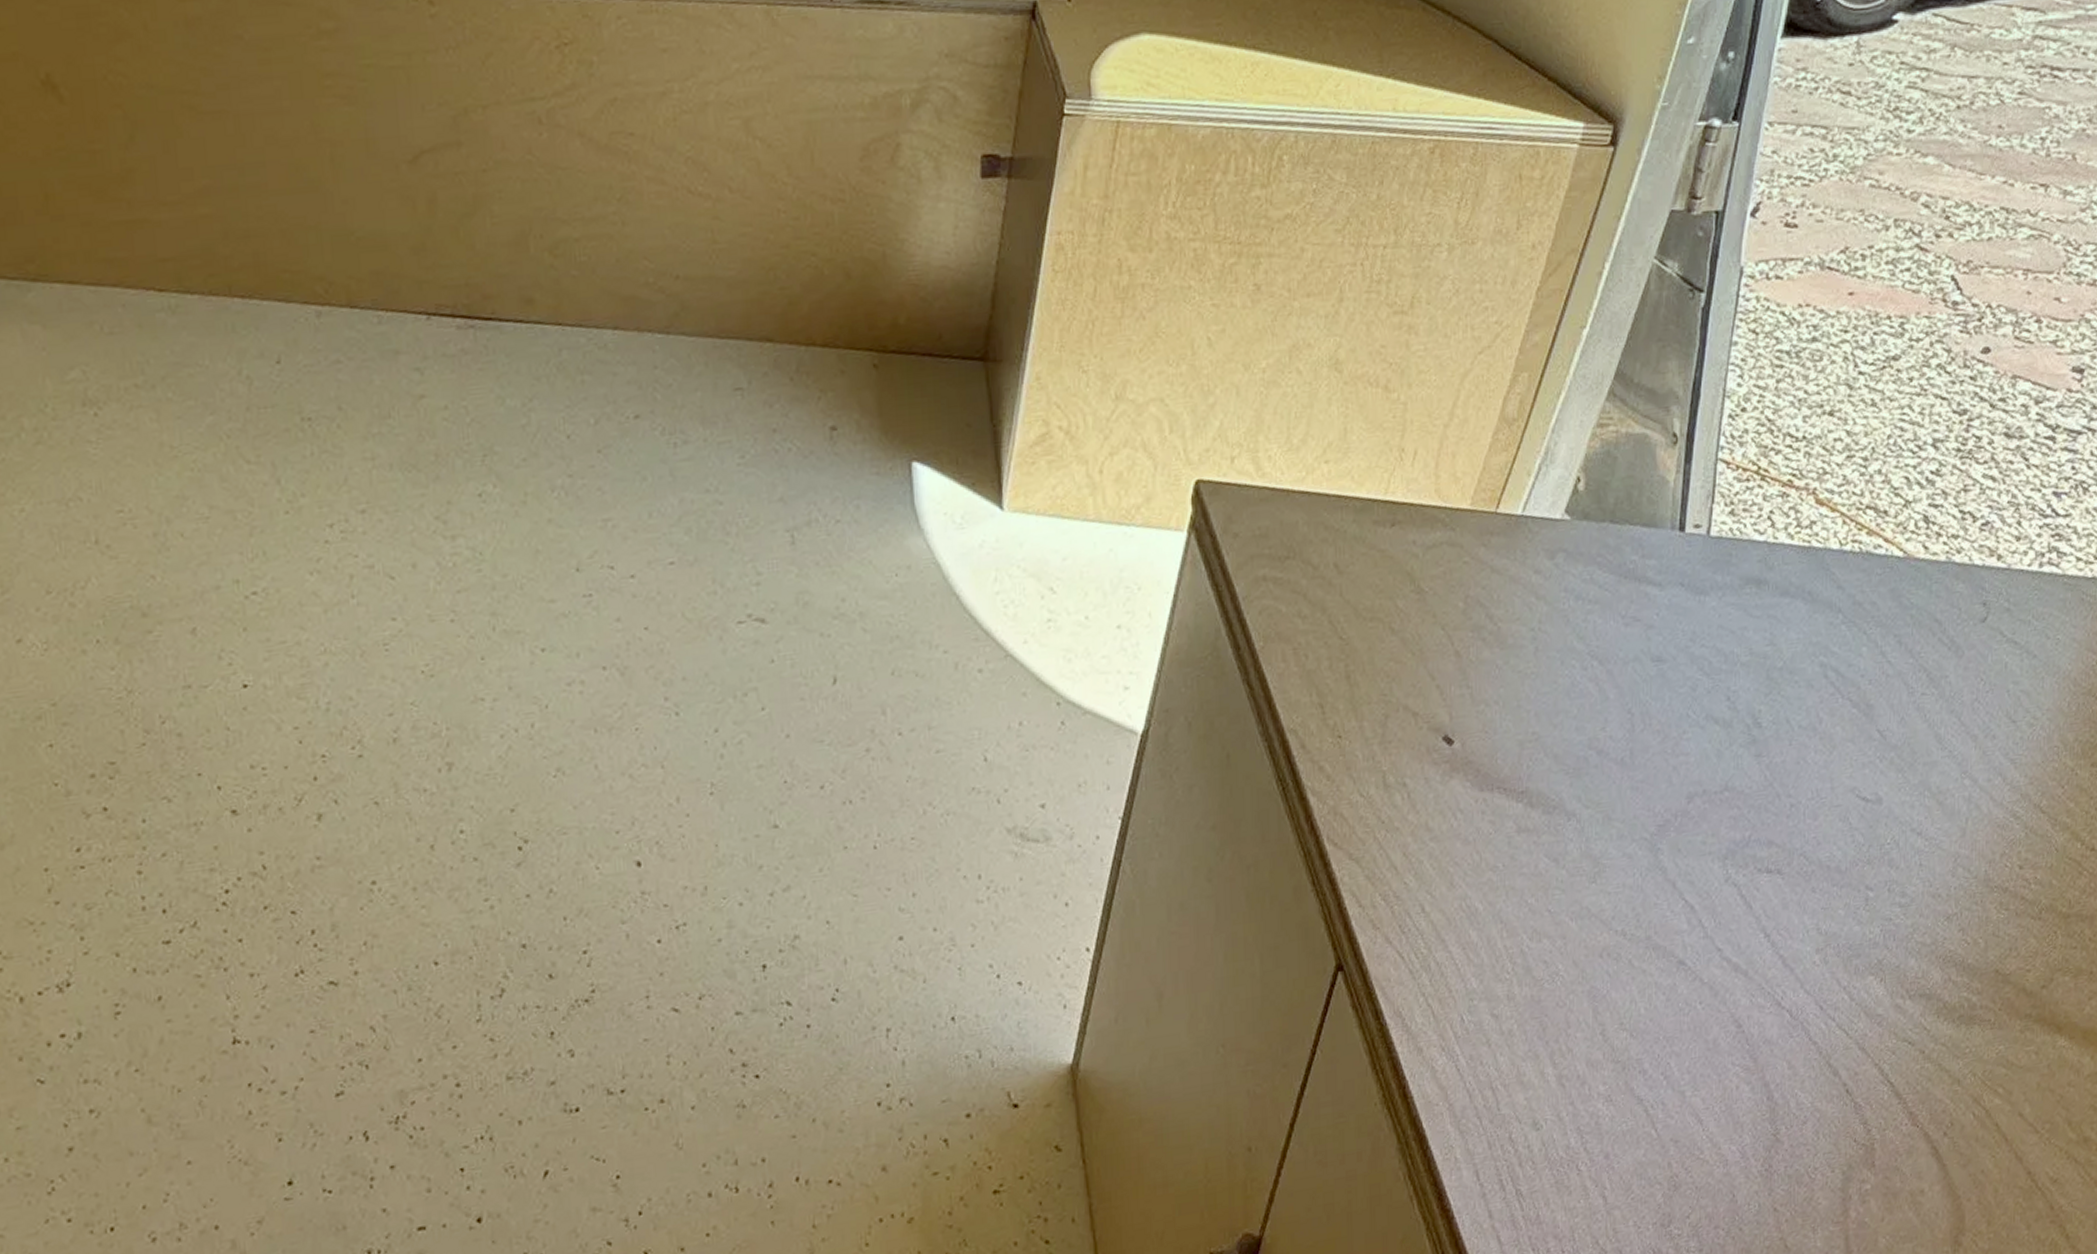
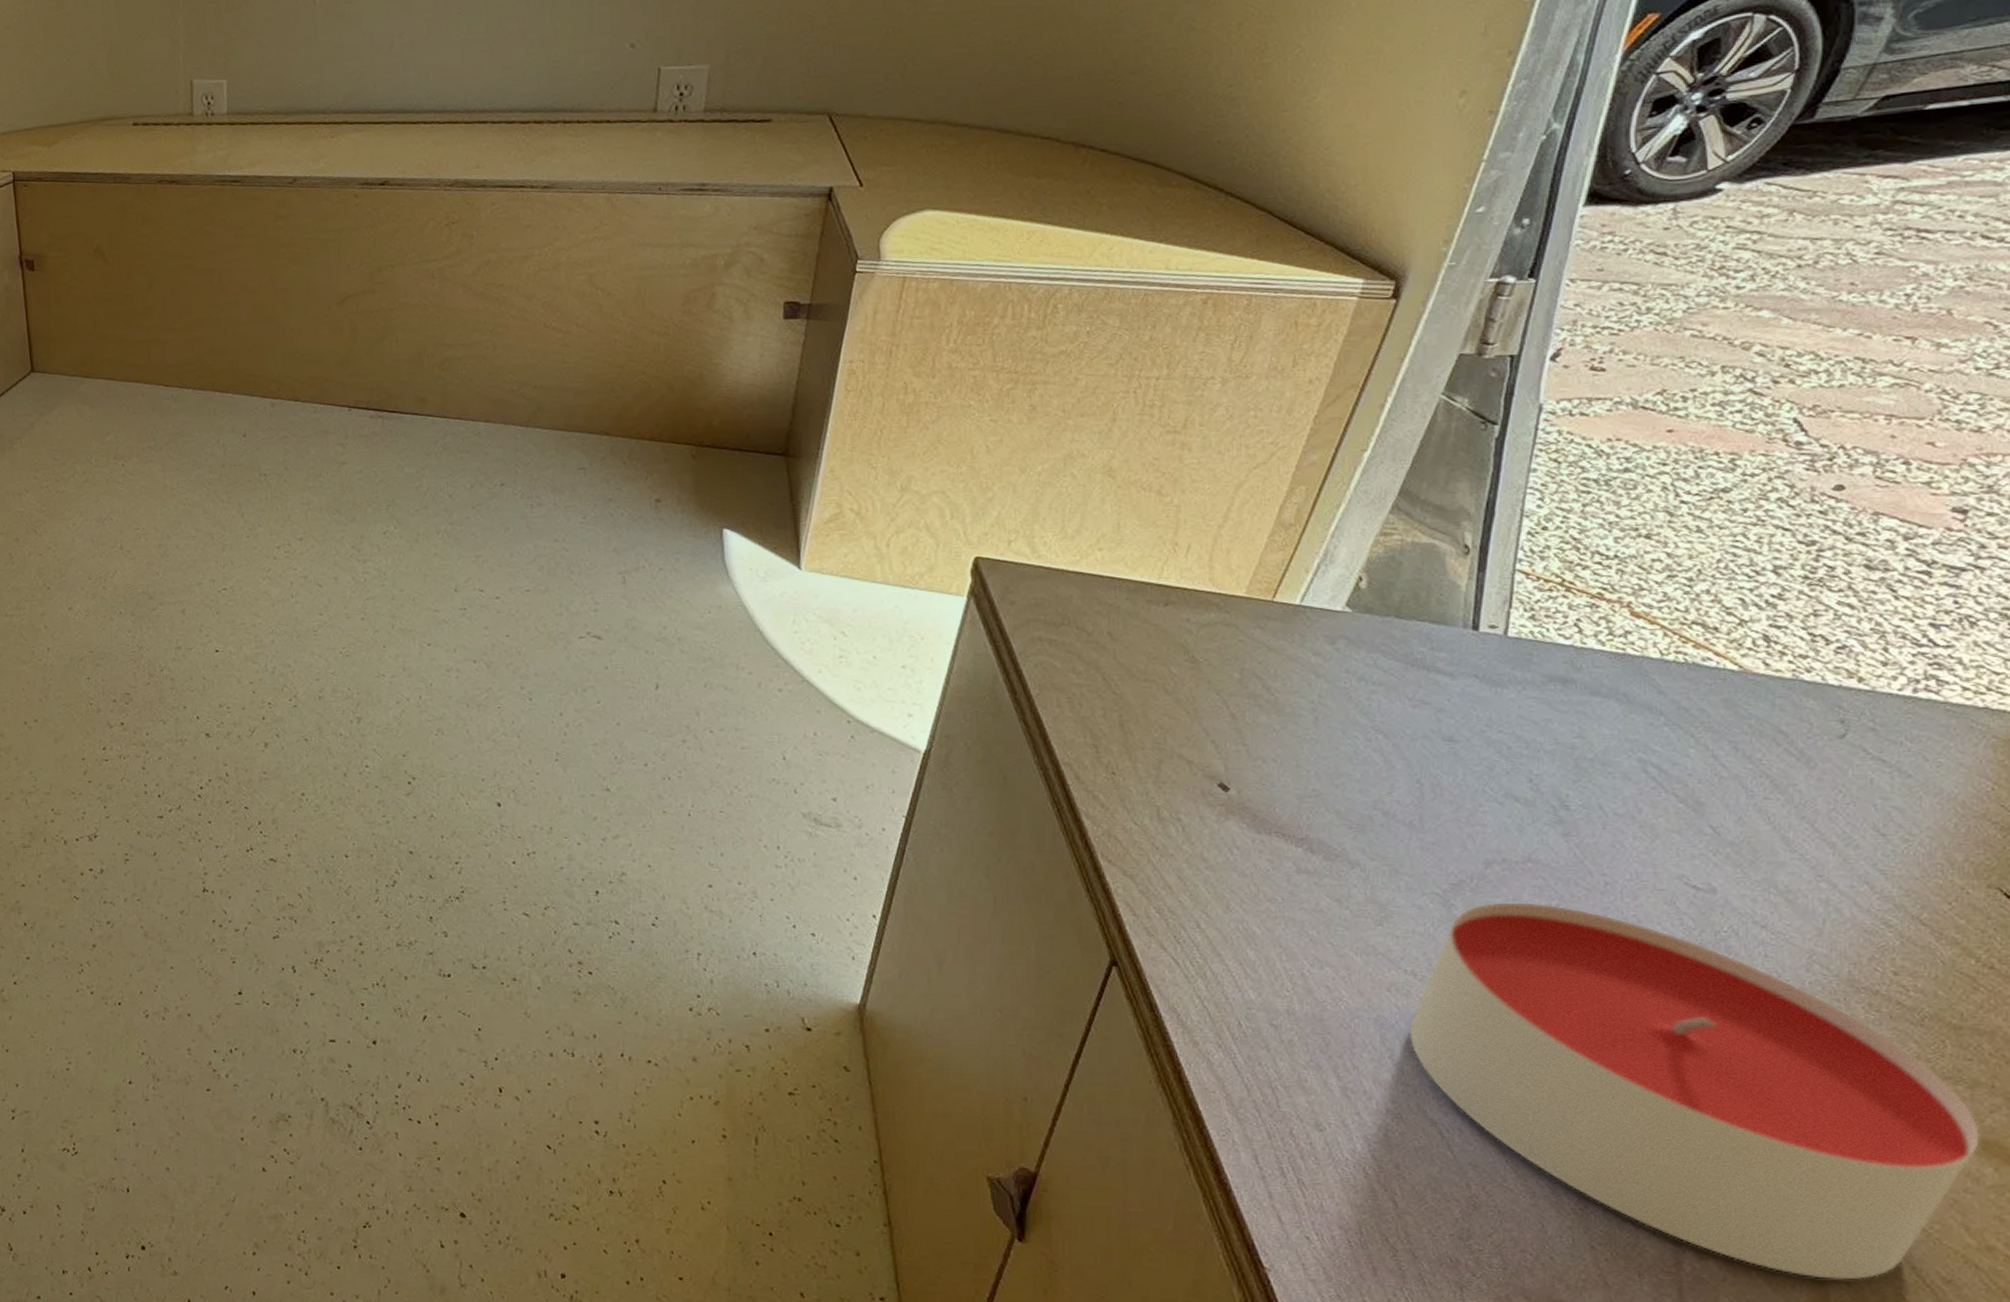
candle: none [1618,835,2081,1202] -> present [1408,902,1979,1280]

